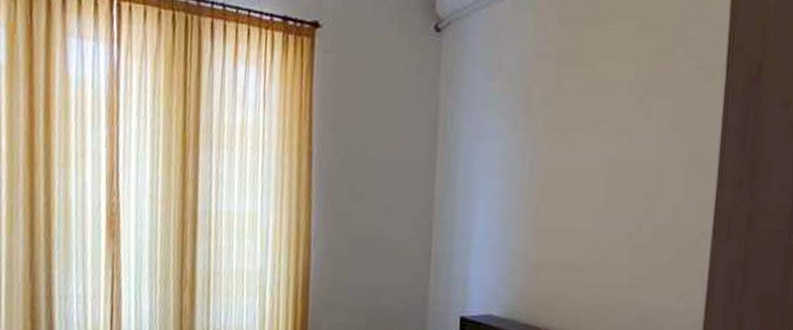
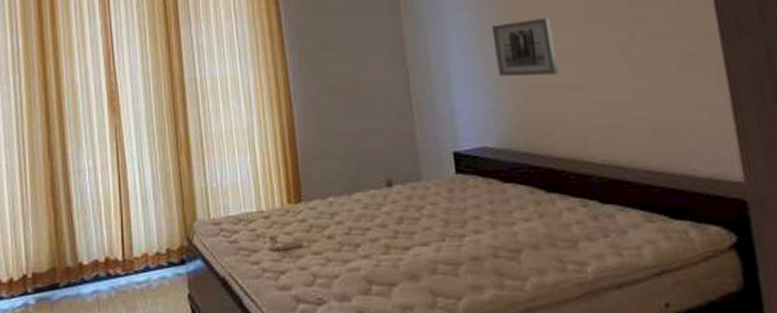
wall art: none [516,196,573,254] -> present [492,17,558,77]

